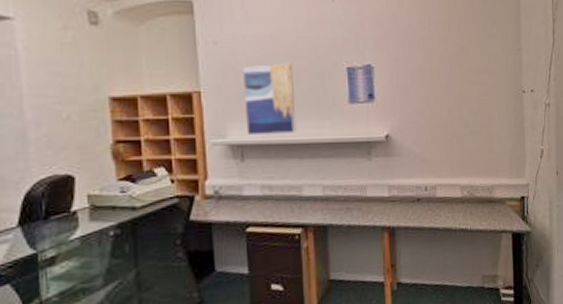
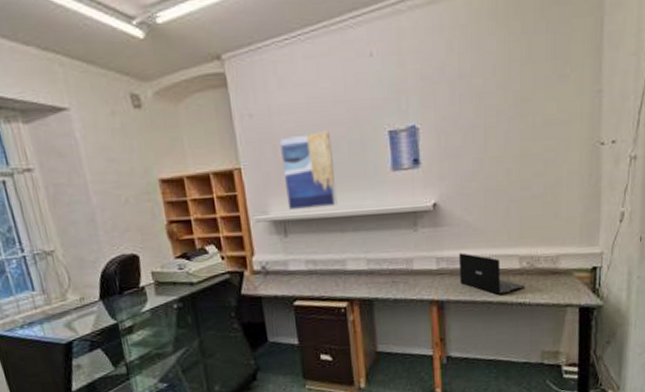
laptop: none [408,181,466,221] -> present [458,253,525,295]

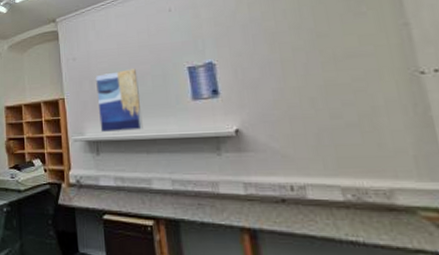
laptop: present [458,253,525,295] -> none [267,179,354,229]

